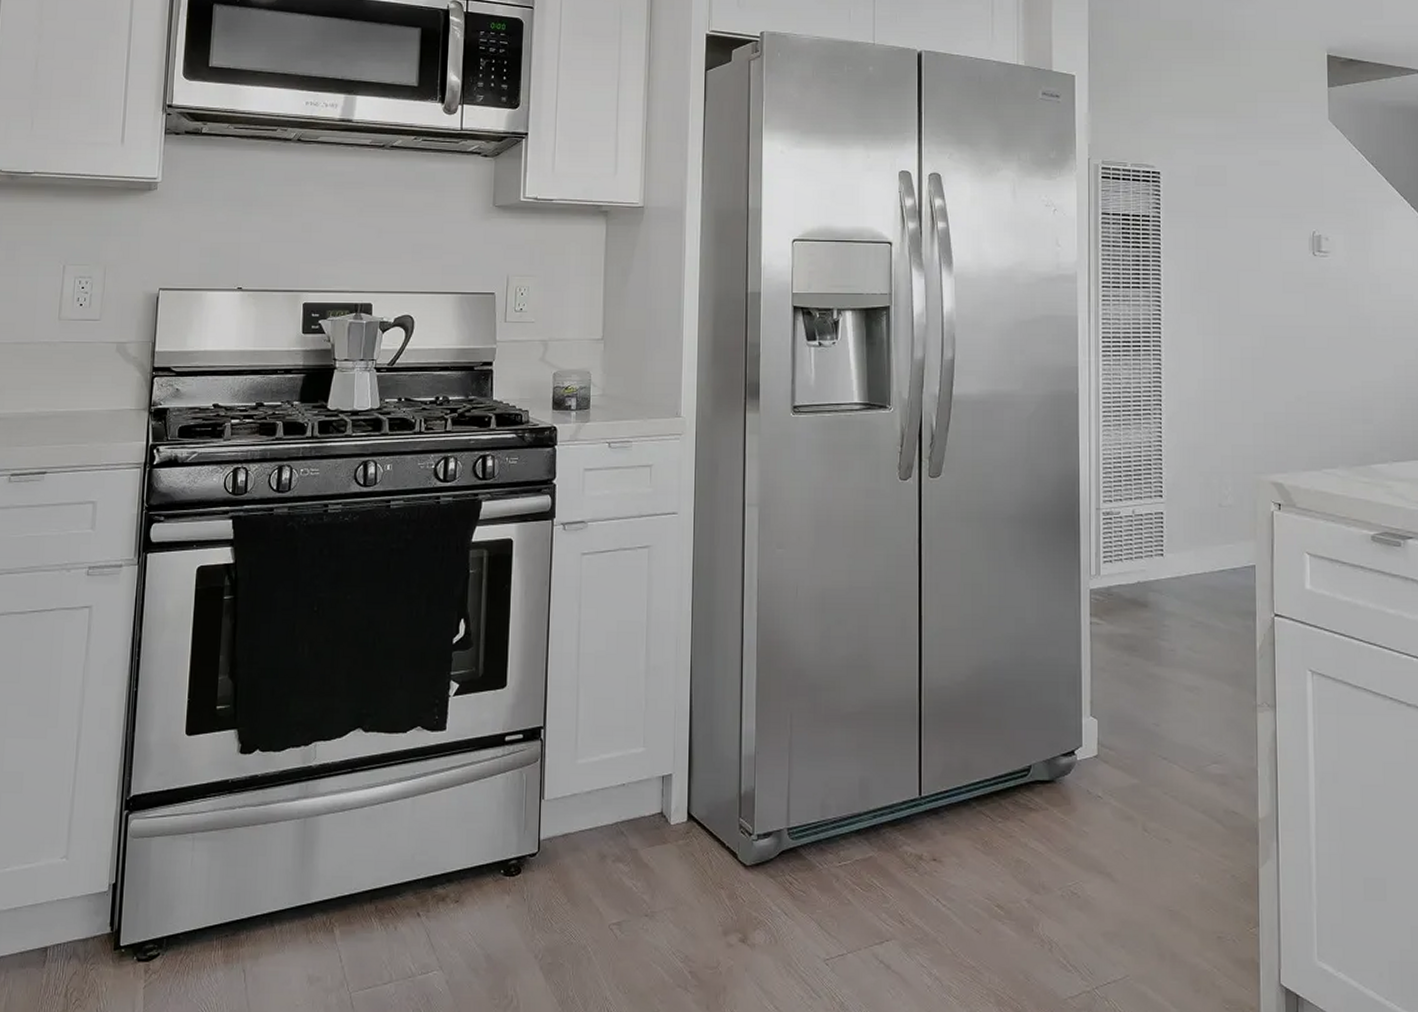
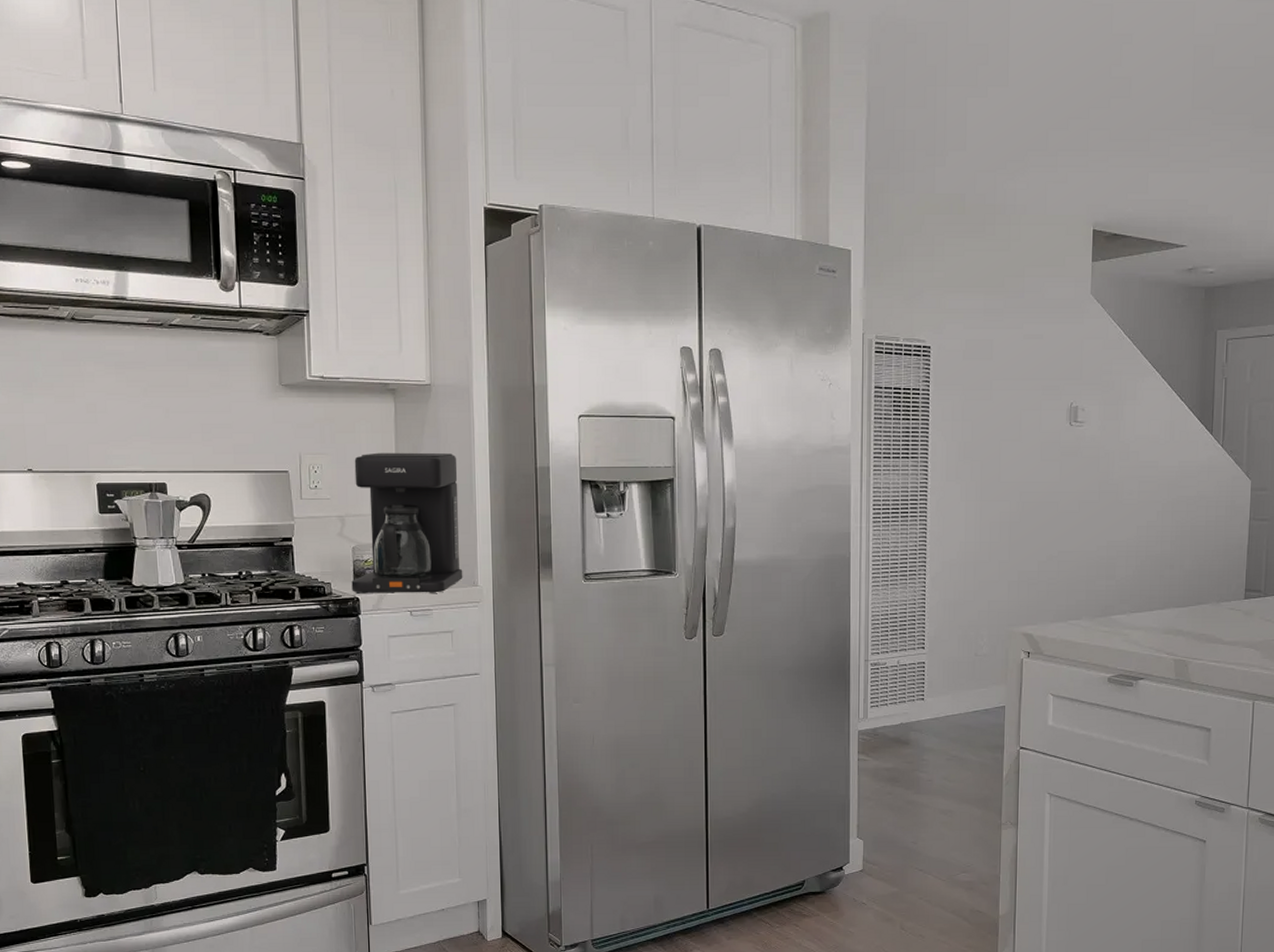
coffee maker: none [549,275,666,424] -> present [351,452,463,594]

